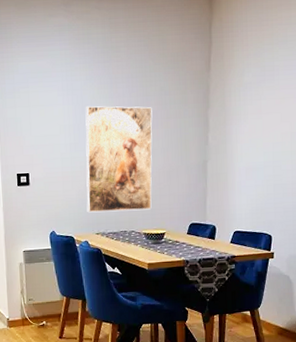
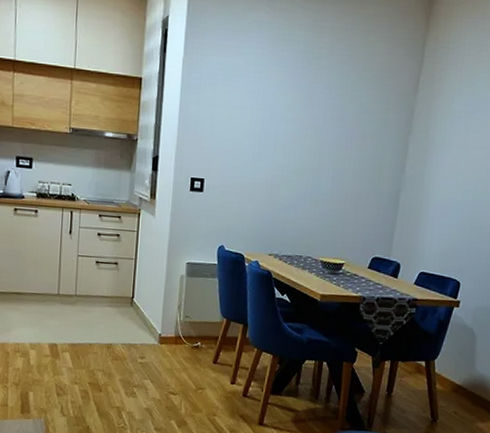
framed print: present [85,106,153,213] -> none [262,113,348,236]

